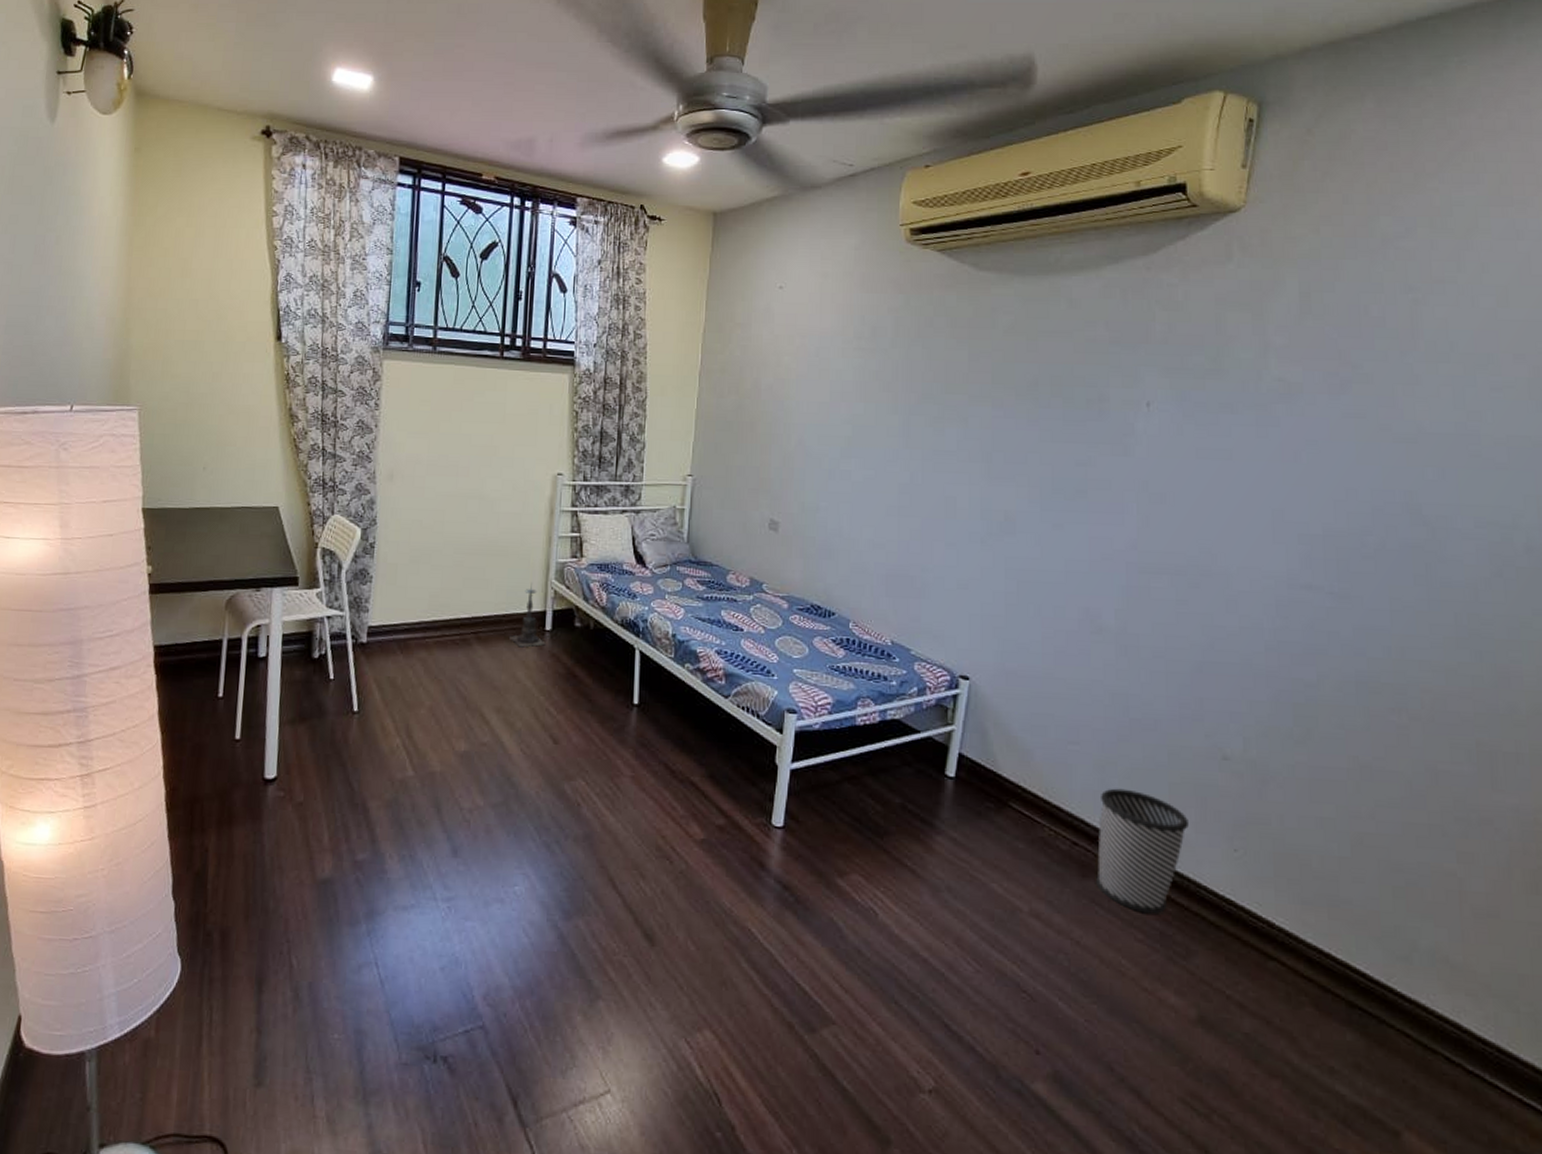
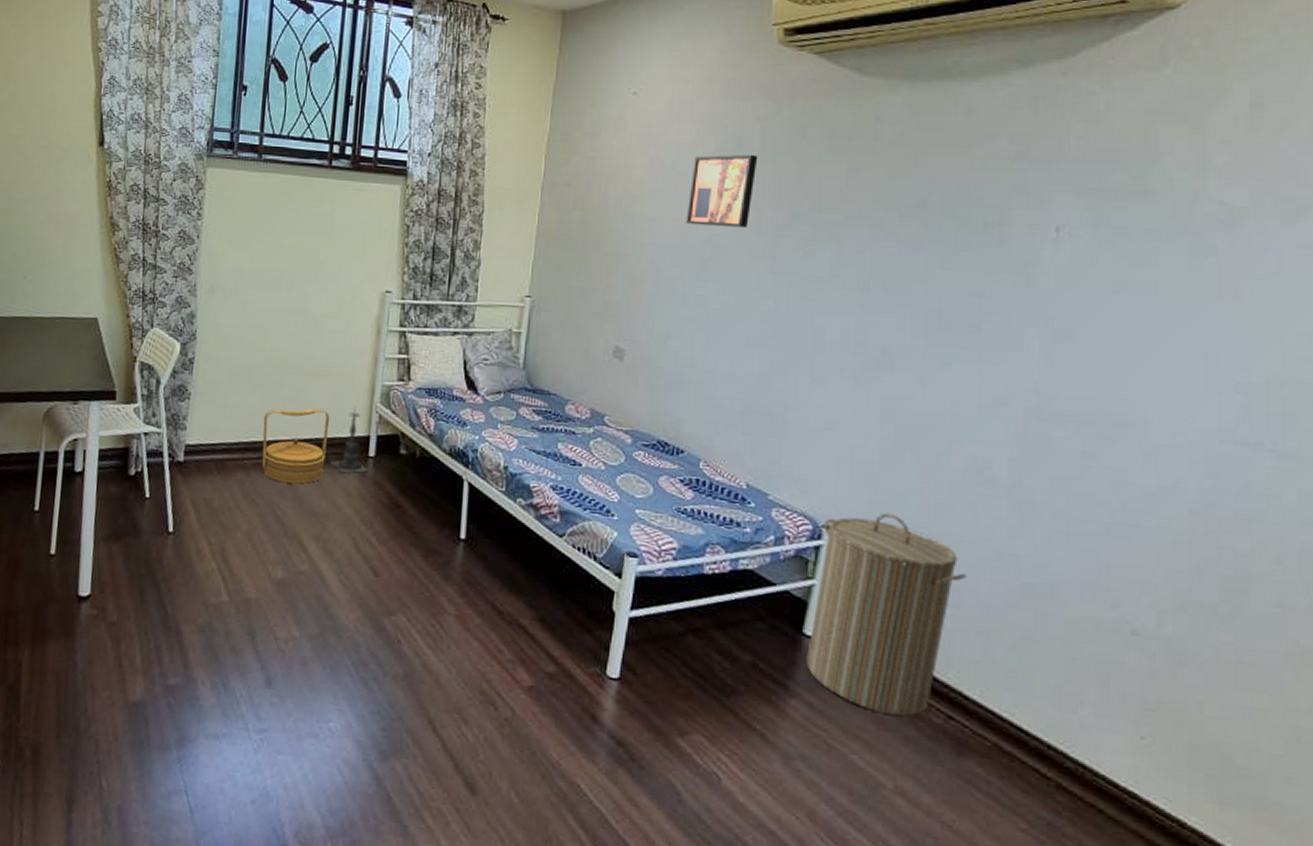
basket: none [443,586,508,660] -> present [262,408,330,484]
wall art: none [829,341,892,408] -> present [685,154,758,227]
laundry hamper: none [949,661,1084,844] -> present [806,512,967,716]
wastebasket: present [1096,788,1188,914] -> none [974,659,1086,803]

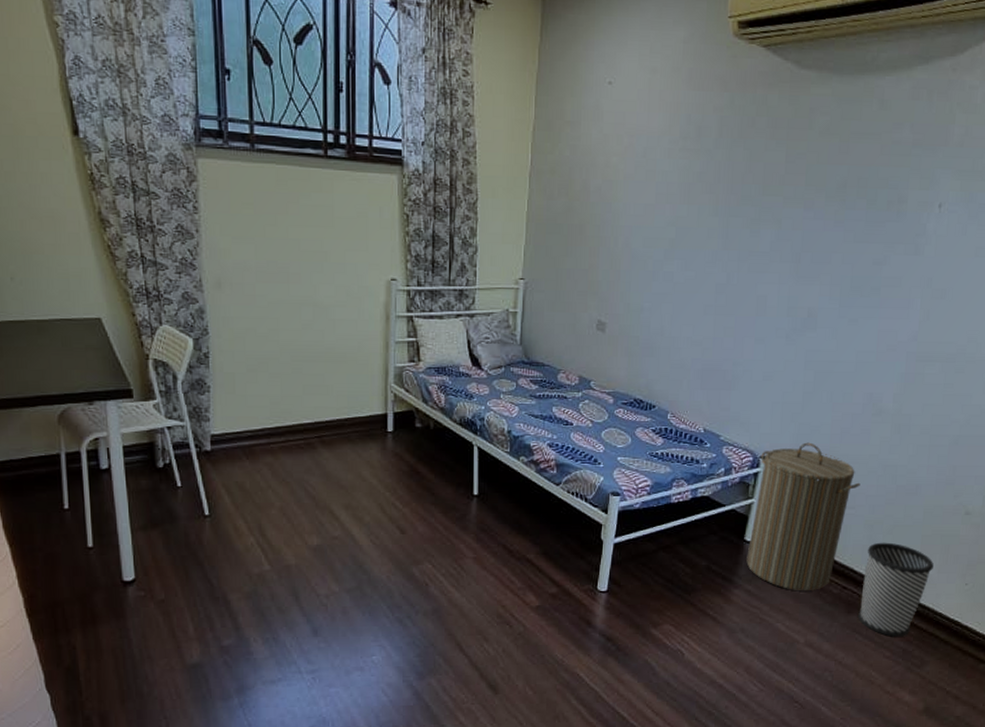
basket: present [262,408,330,484] -> none [285,392,349,462]
candle holder: present [329,405,369,474] -> none [352,387,389,449]
wall art: present [685,154,758,227] -> none [655,142,715,210]
wastebasket: none [974,659,1086,803] -> present [858,542,934,637]

